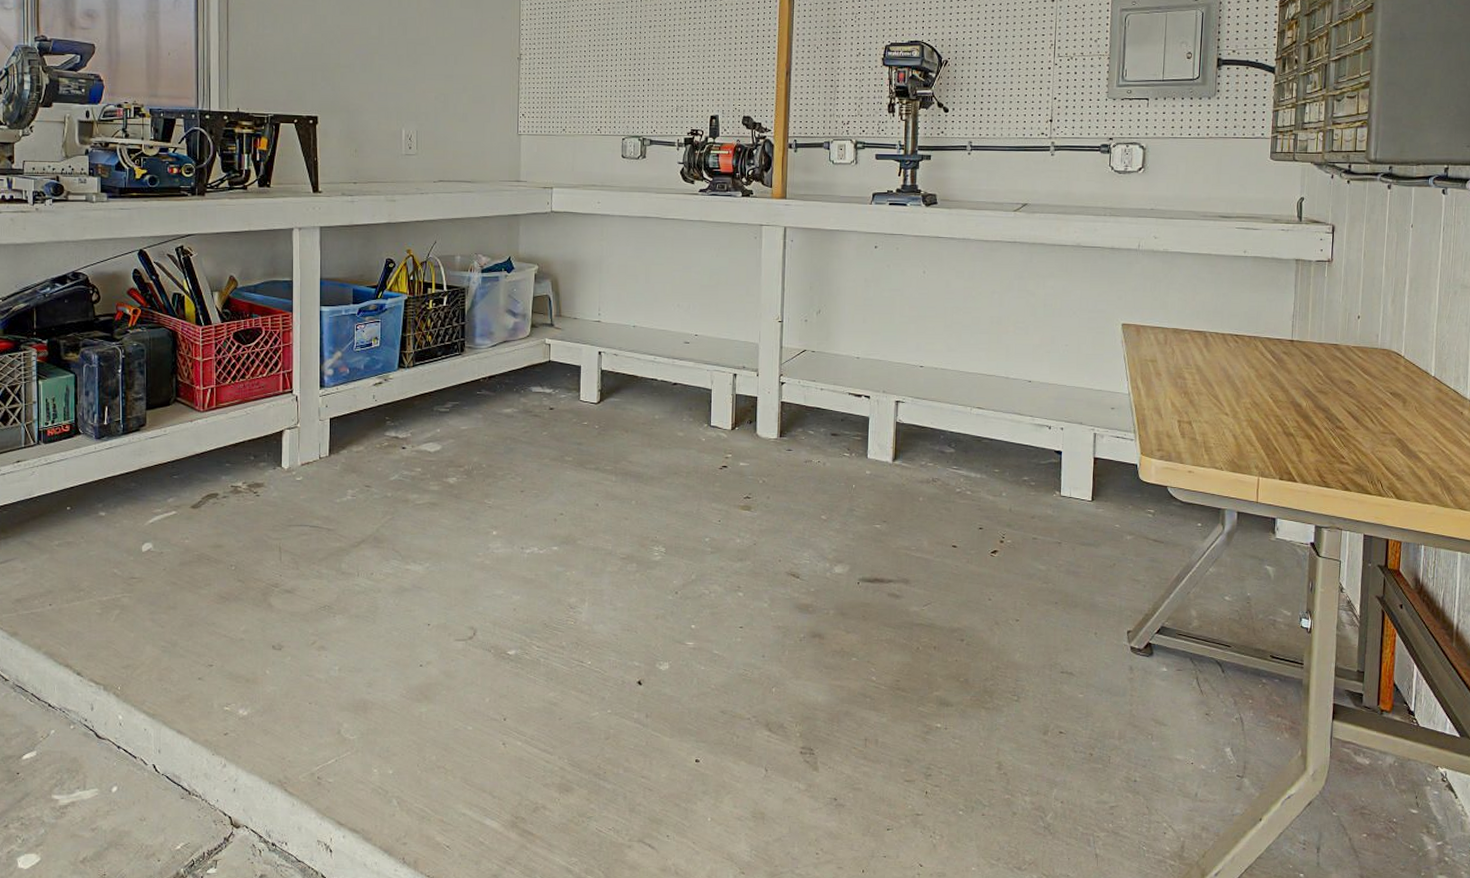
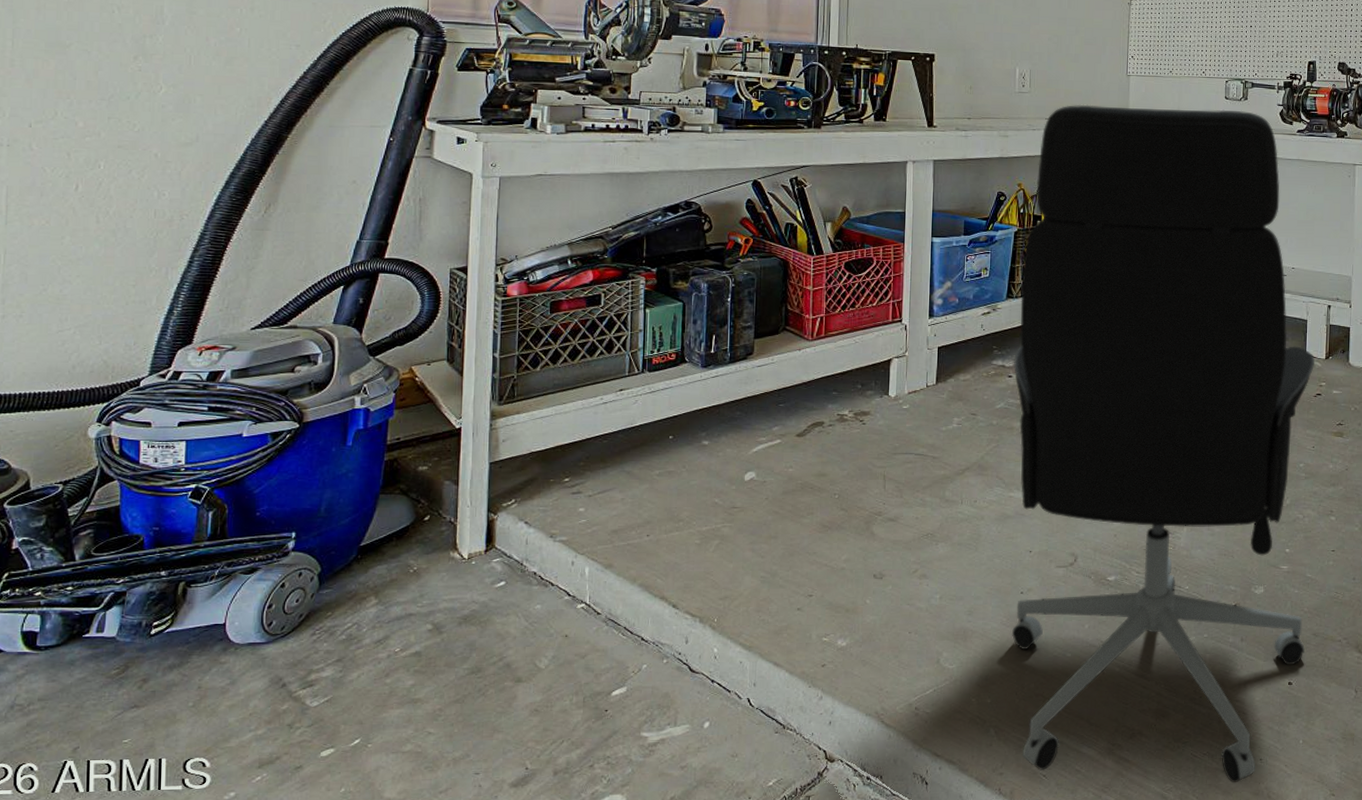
office chair: none [406,166,720,859] -> present [1011,104,1315,783]

